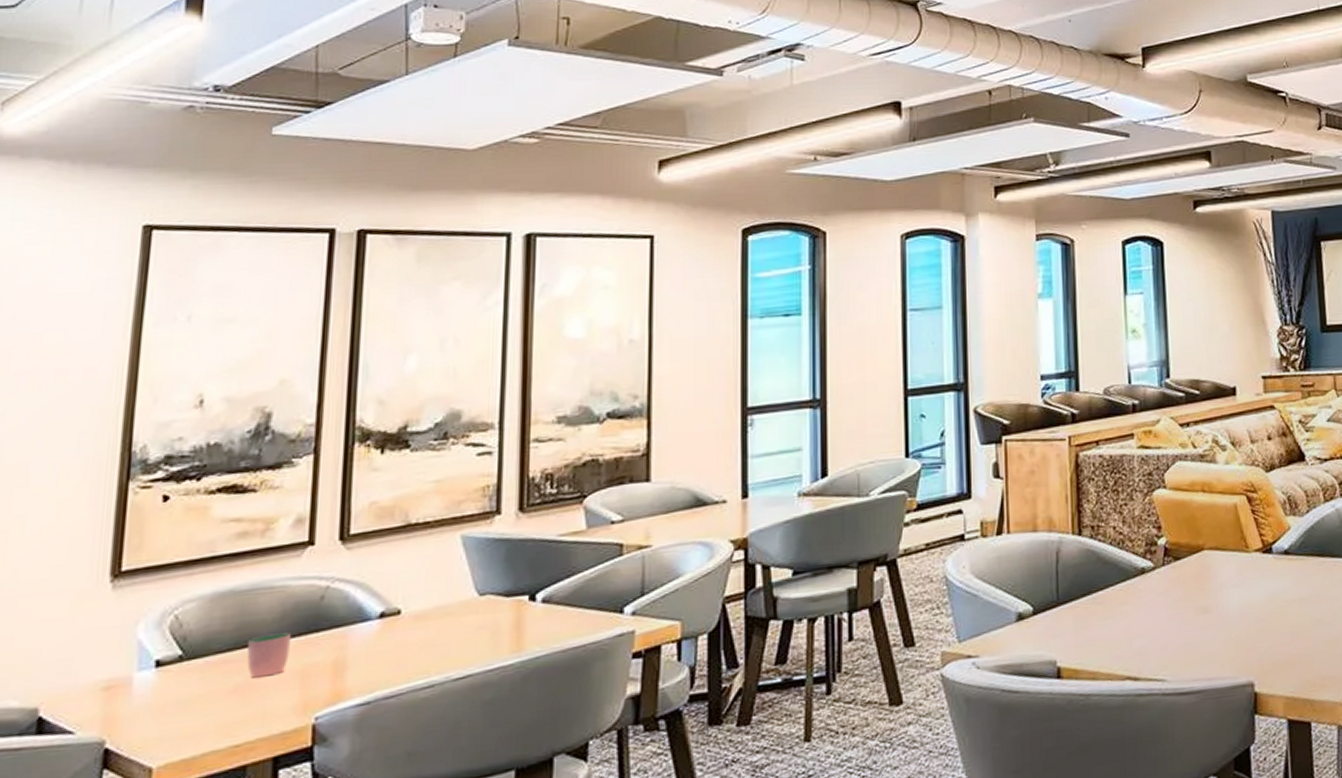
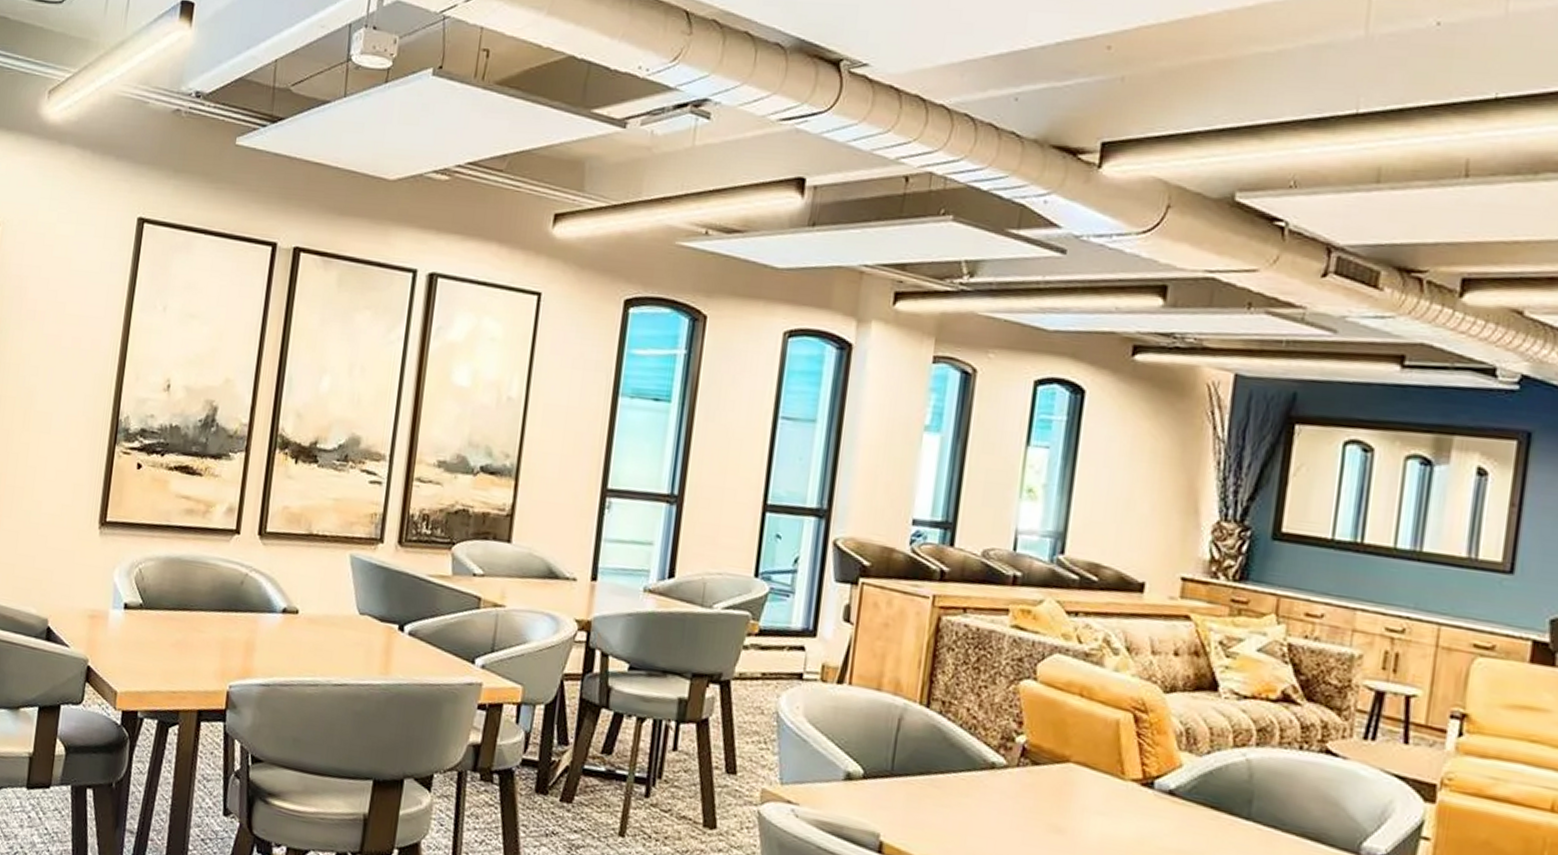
cup: present [247,632,291,678] -> none [185,604,217,641]

